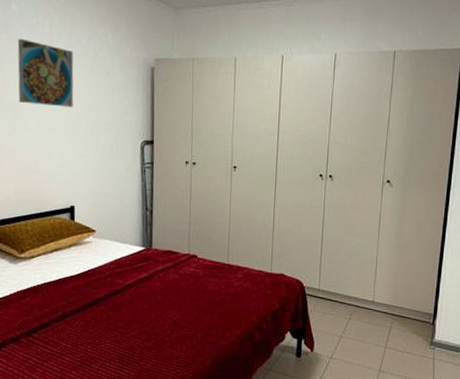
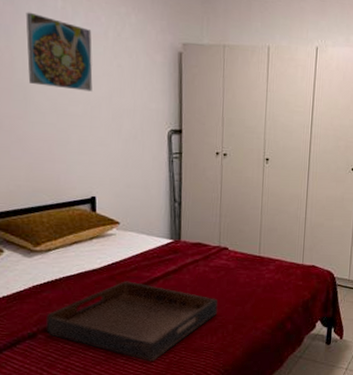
serving tray: none [28,287,188,369] -> present [46,281,218,362]

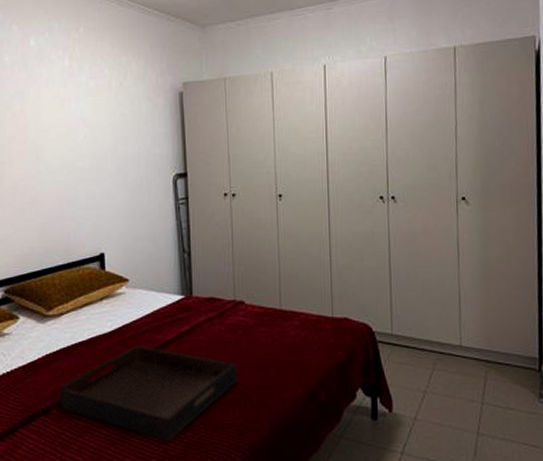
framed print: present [26,12,93,92] -> none [37,75,98,145]

